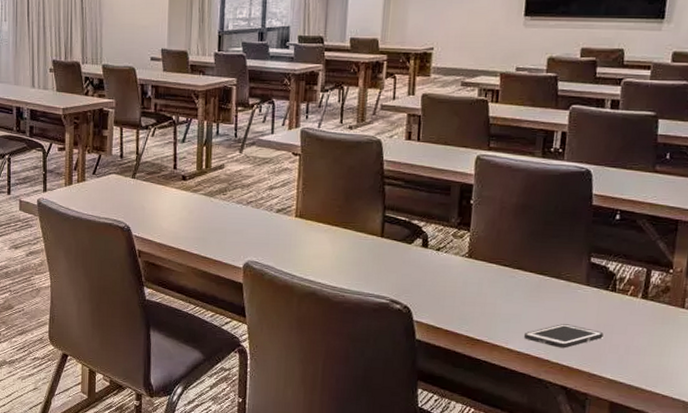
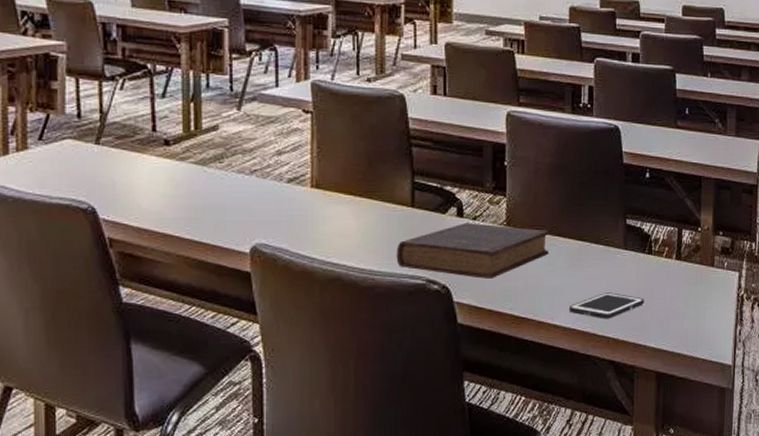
book: none [364,253,510,303] -> present [396,223,549,279]

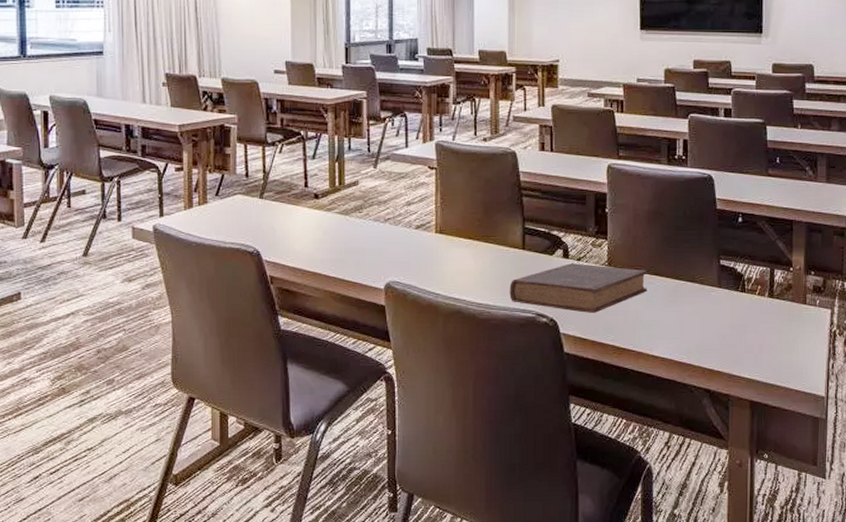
cell phone: present [568,292,644,319] -> none [666,327,738,351]

